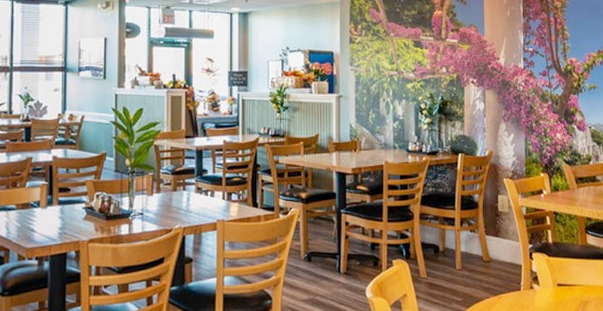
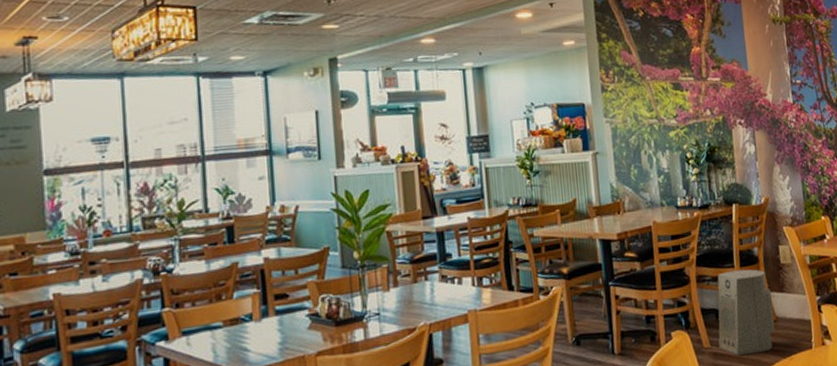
air purifier: none [435,212,488,289] -> present [717,269,776,355]

